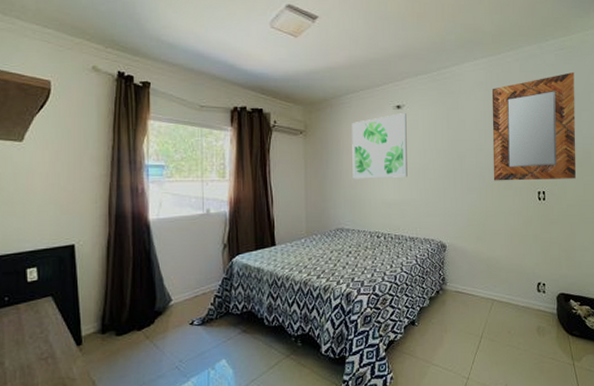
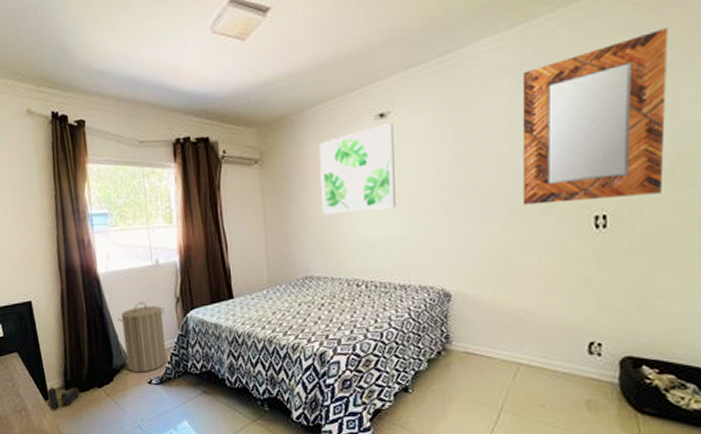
boots: none [80,330,117,355] -> present [47,386,80,409]
laundry hamper: none [165,247,211,315] -> present [118,301,167,373]

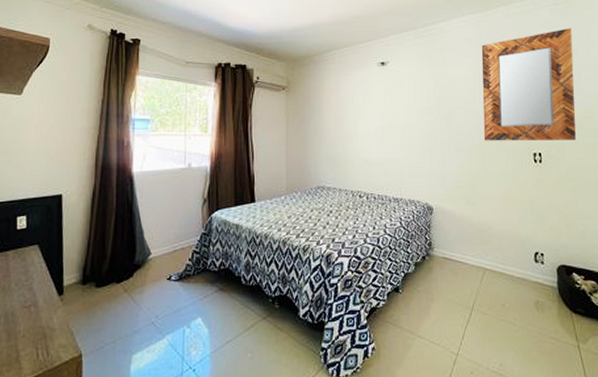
boots: present [47,386,80,409] -> none [61,280,97,305]
laundry hamper: present [118,301,167,373] -> none [146,201,191,269]
wall art: present [319,123,396,215] -> none [334,70,392,136]

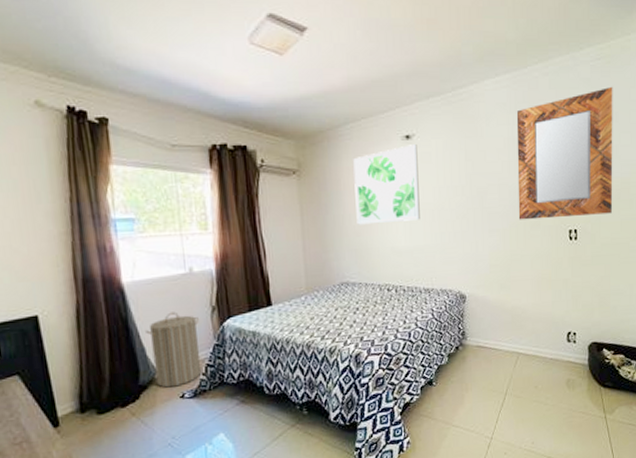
laundry hamper: none [146,201,191,269] -> present [146,311,202,388]
wall art: none [334,70,392,136] -> present [353,144,420,225]

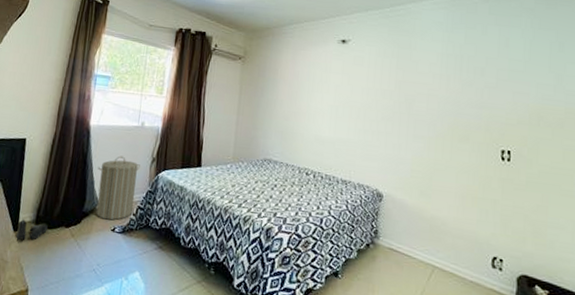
boots: none [57,410,99,437] -> present [15,218,48,241]
wall art: present [353,144,420,225] -> none [287,48,352,115]
home mirror: present [516,87,613,220] -> none [446,19,560,142]

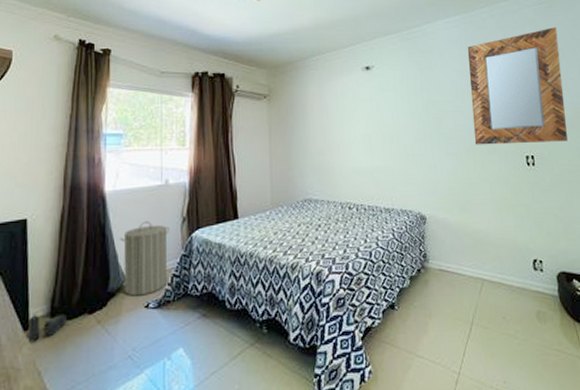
home mirror: none [446,19,560,142] -> present [467,27,568,145]

